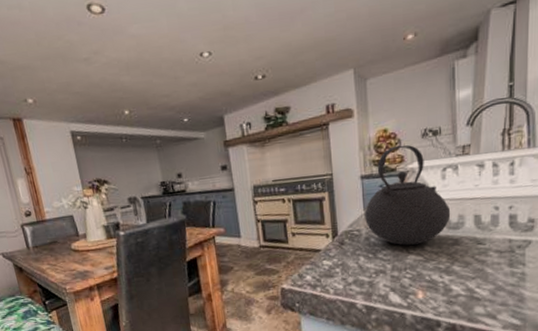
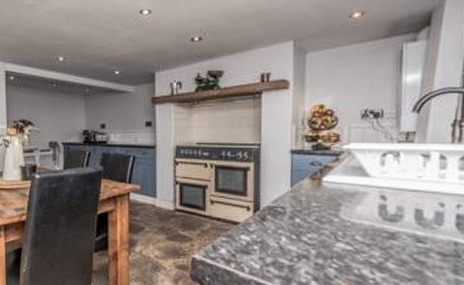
kettle: present [365,144,451,246] -> none [291,123,388,233]

